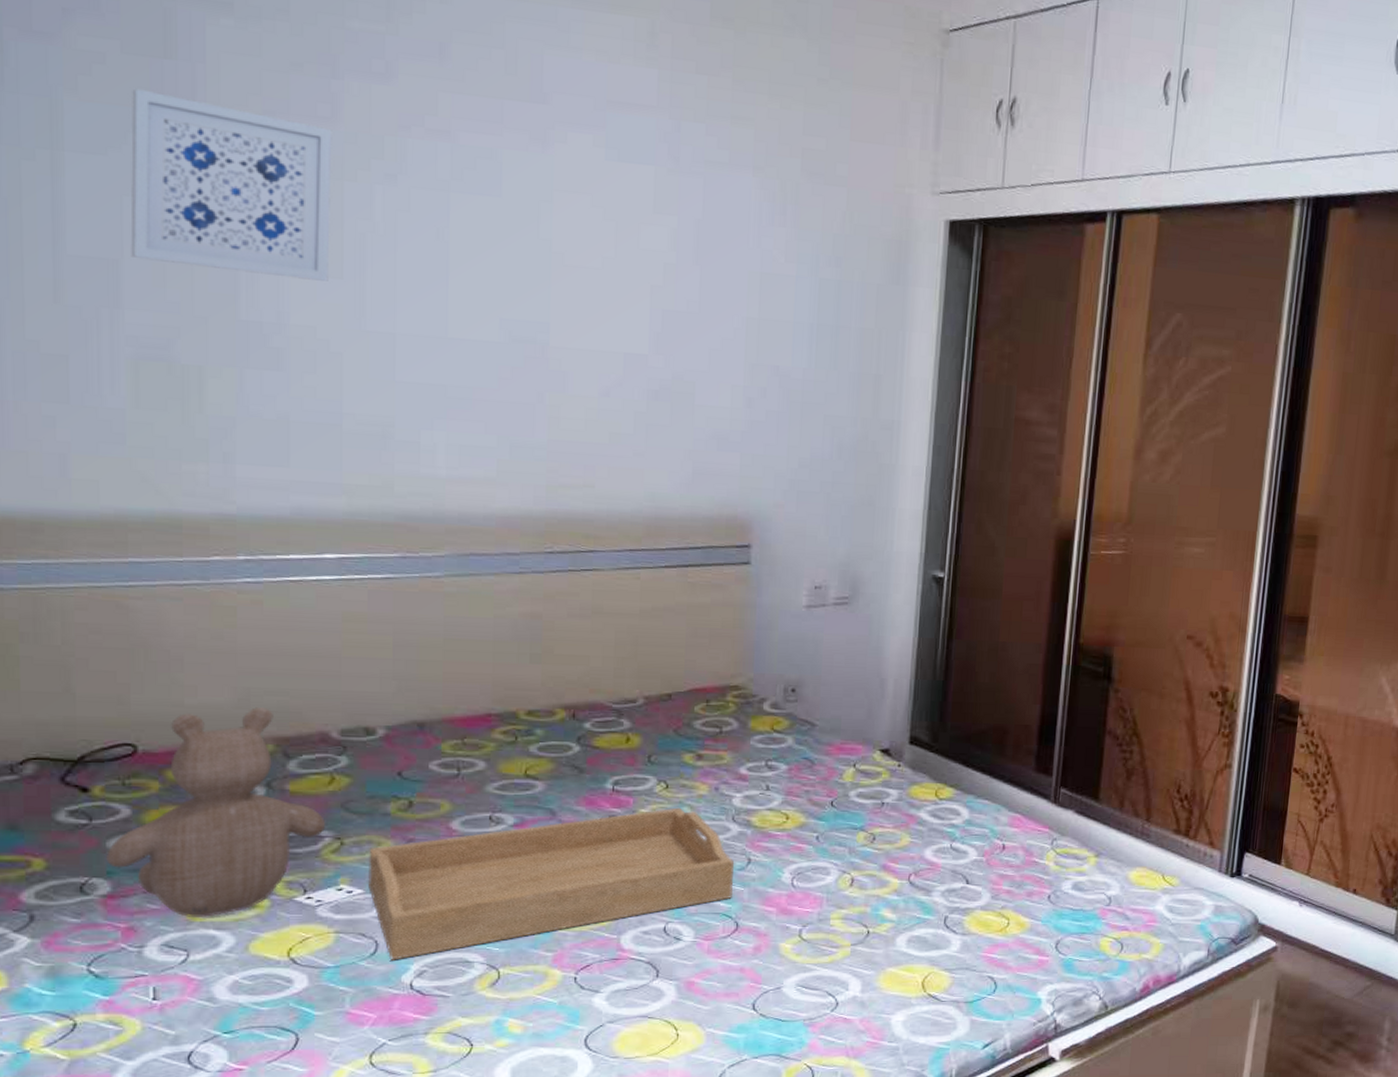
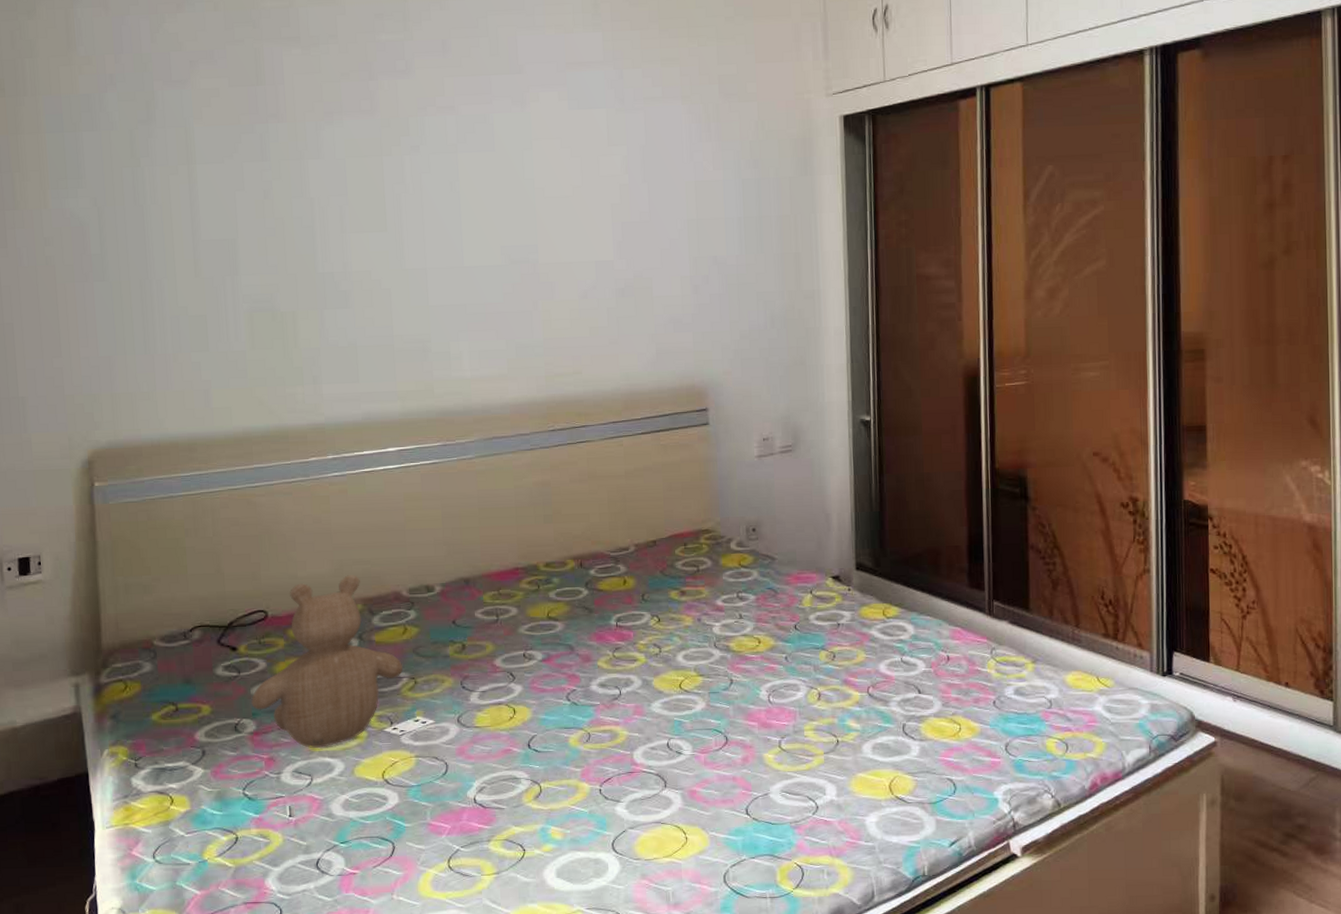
wall art: present [130,88,332,281] -> none [237,110,377,236]
serving tray: present [367,807,735,960] -> none [435,638,720,779]

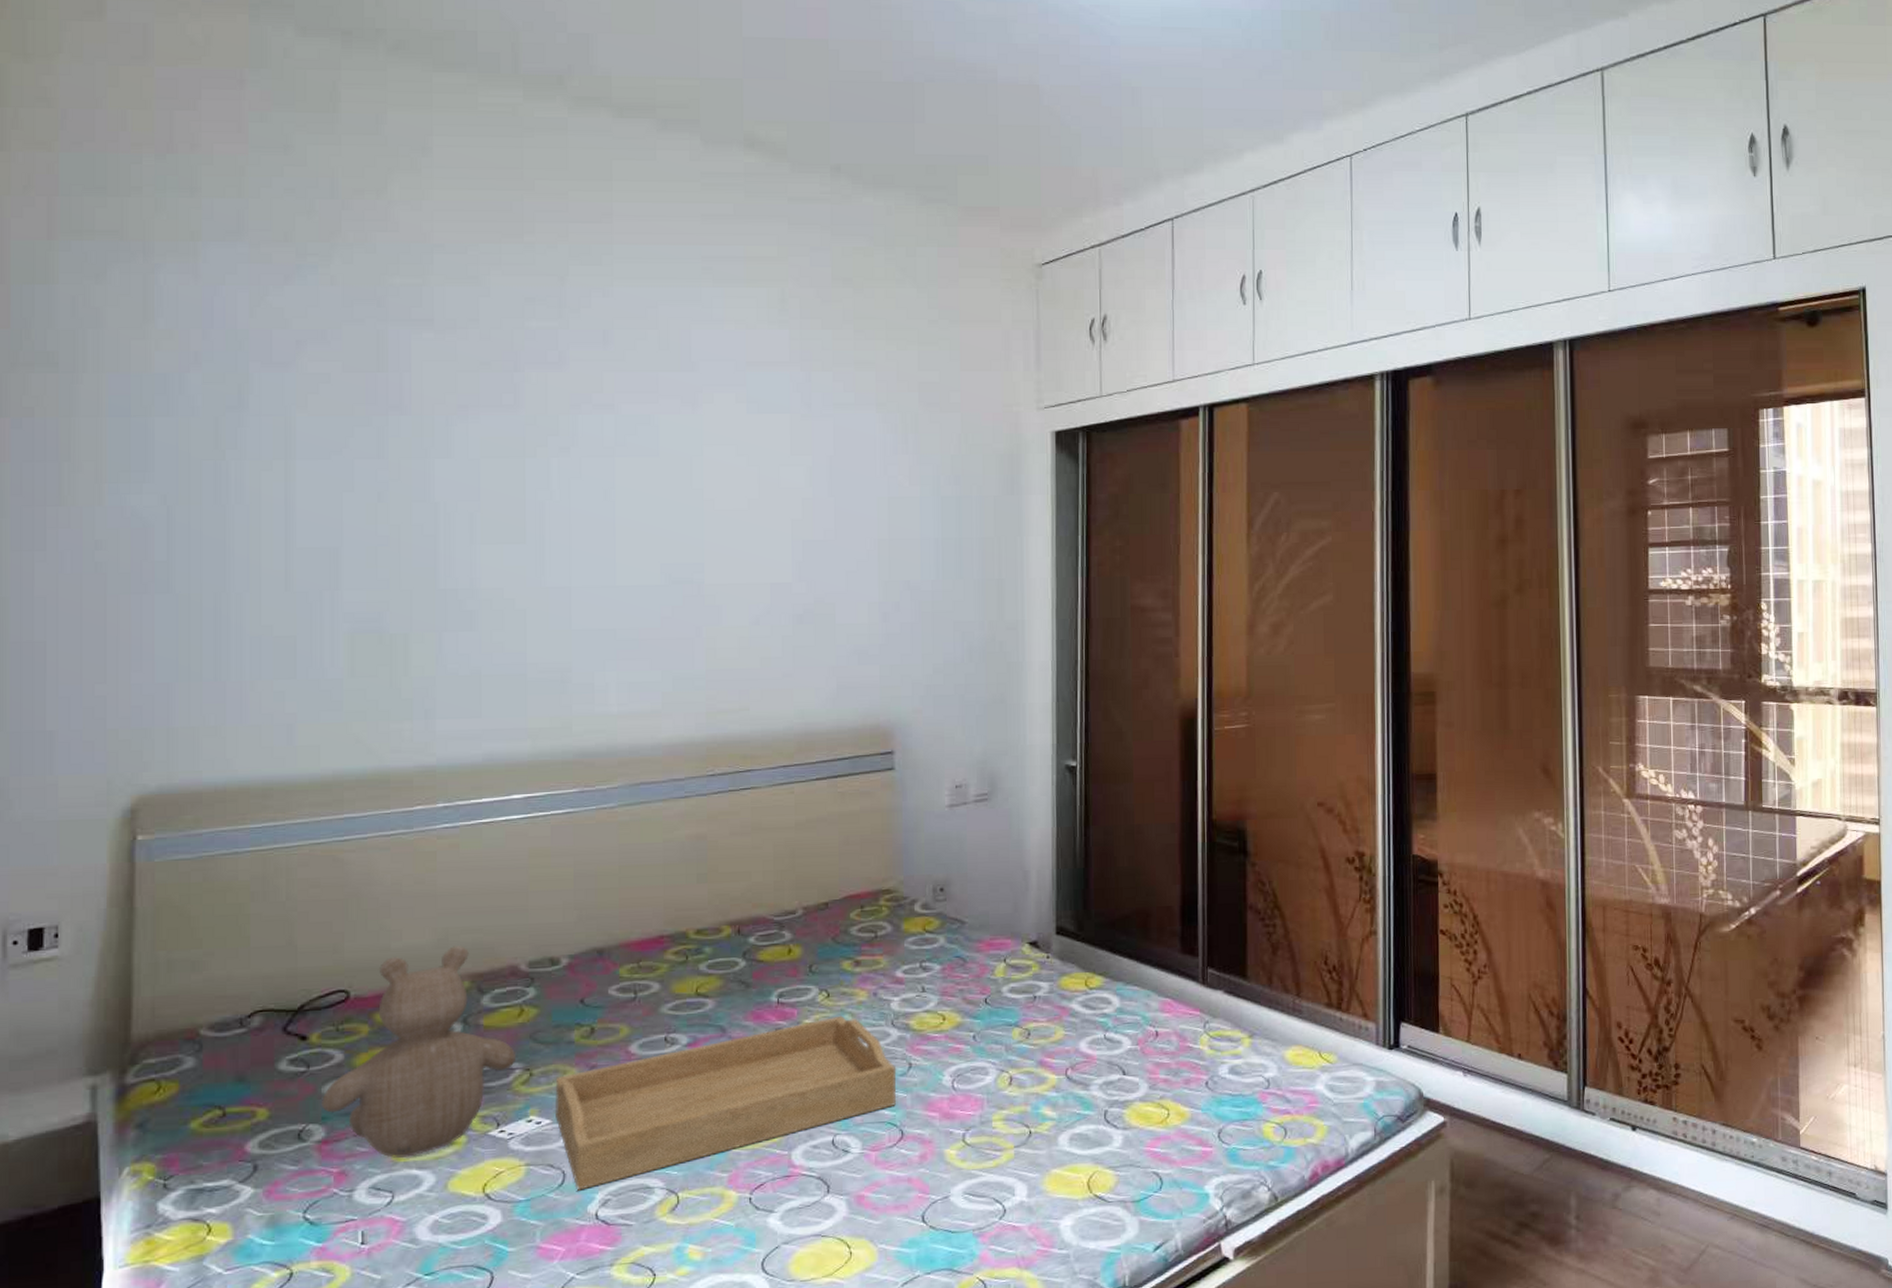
serving tray: none [435,638,720,779] -> present [554,1015,897,1191]

